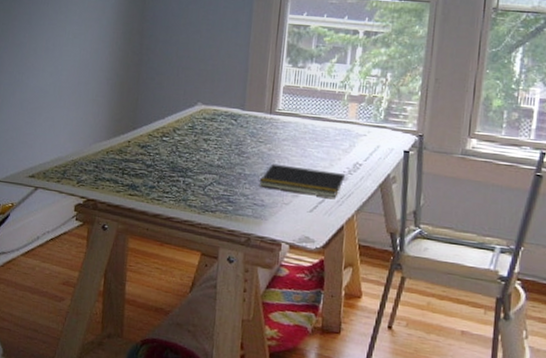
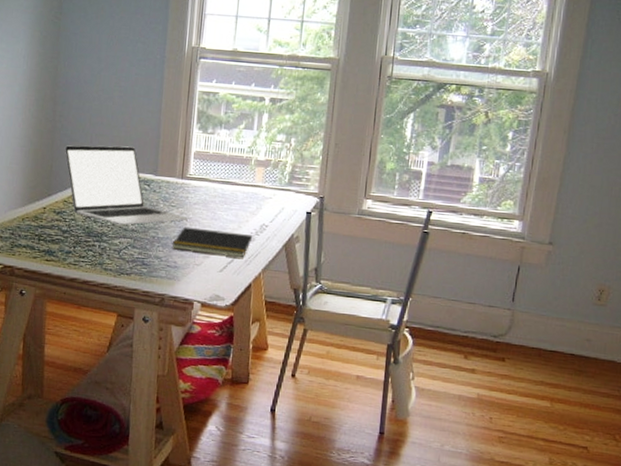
laptop: none [150,78,279,161] -> present [64,145,190,225]

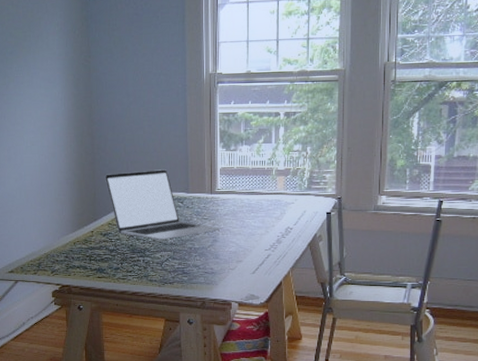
notepad: present [171,226,253,257] -> none [207,236,280,260]

